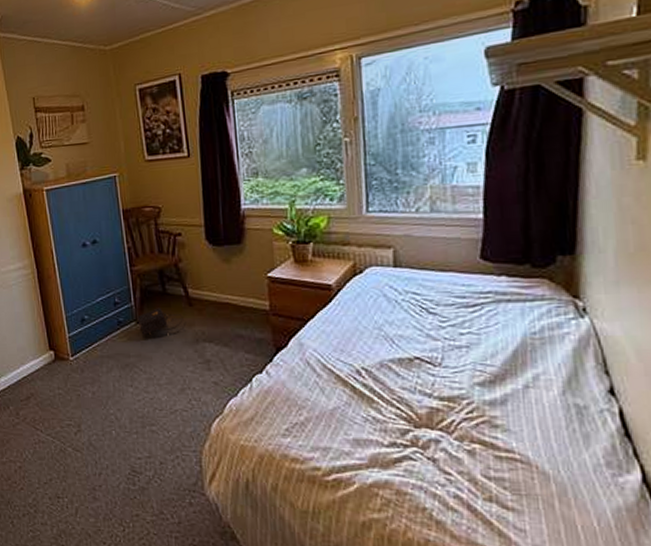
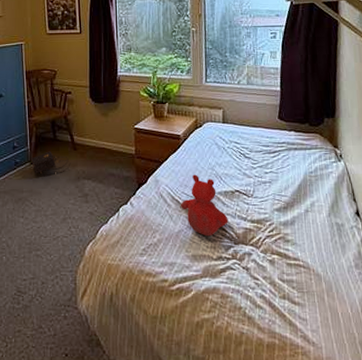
stuffed bear: none [336,336,405,417] -> present [181,174,228,237]

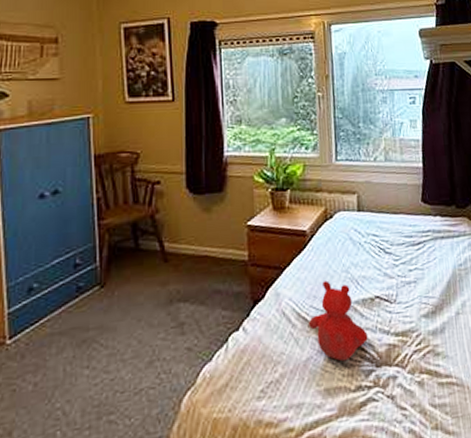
satchel: present [31,151,71,177] -> none [102,266,160,304]

